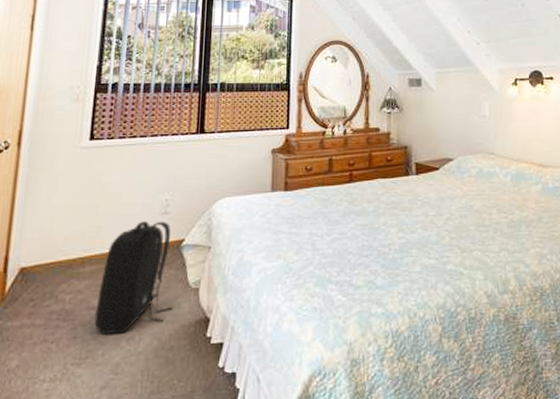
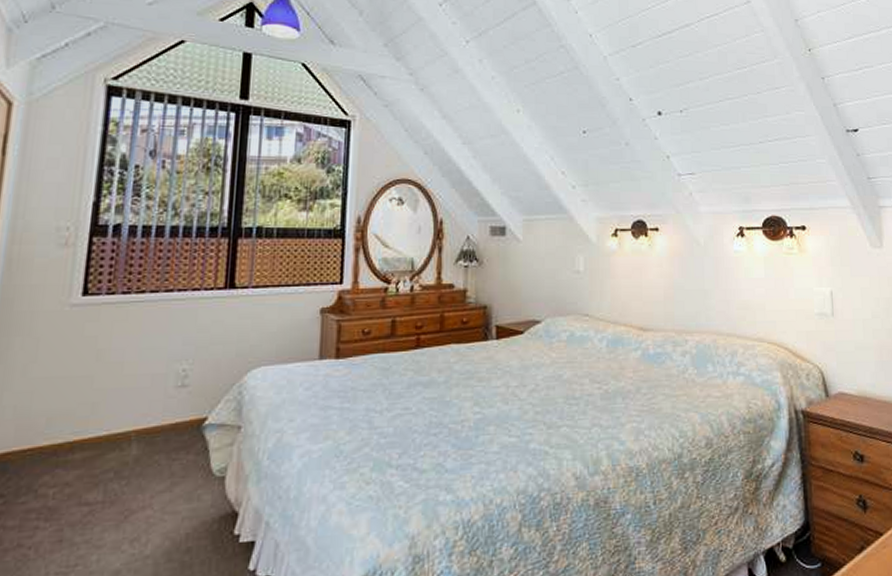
backpack: present [94,221,174,334] -> none [87,396,192,536]

